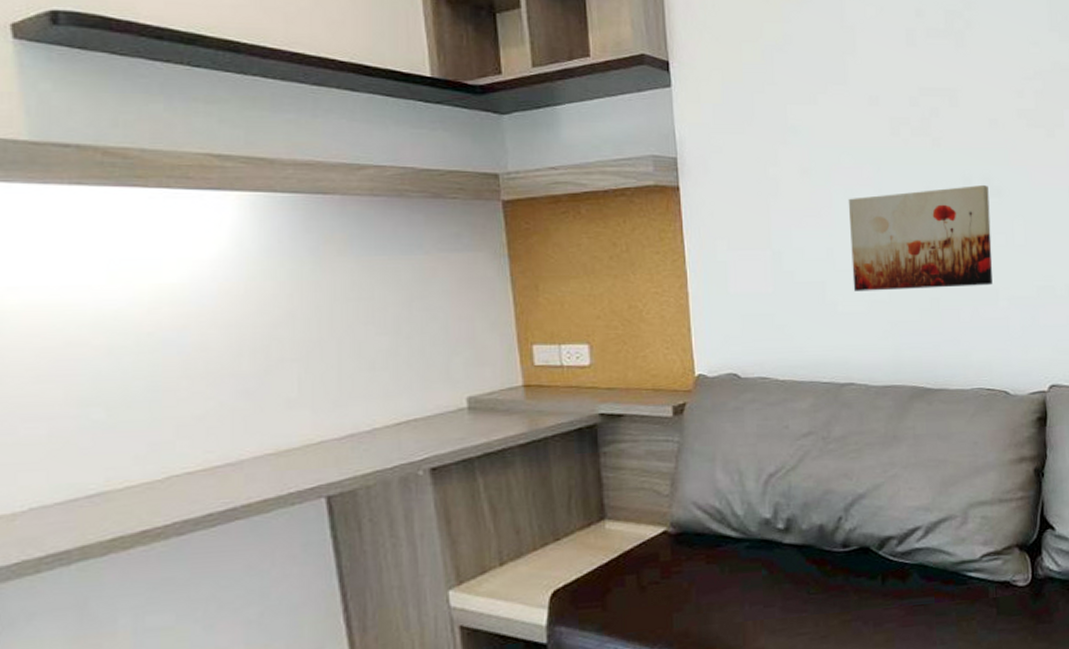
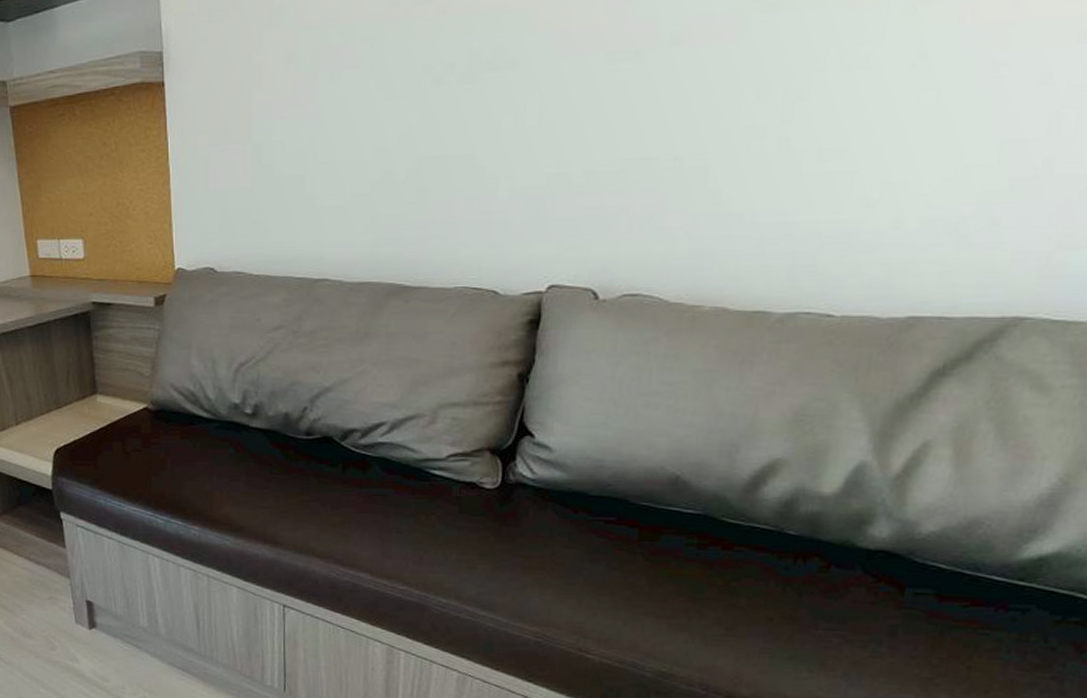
wall art: present [848,184,993,292] -> none [334,56,500,185]

